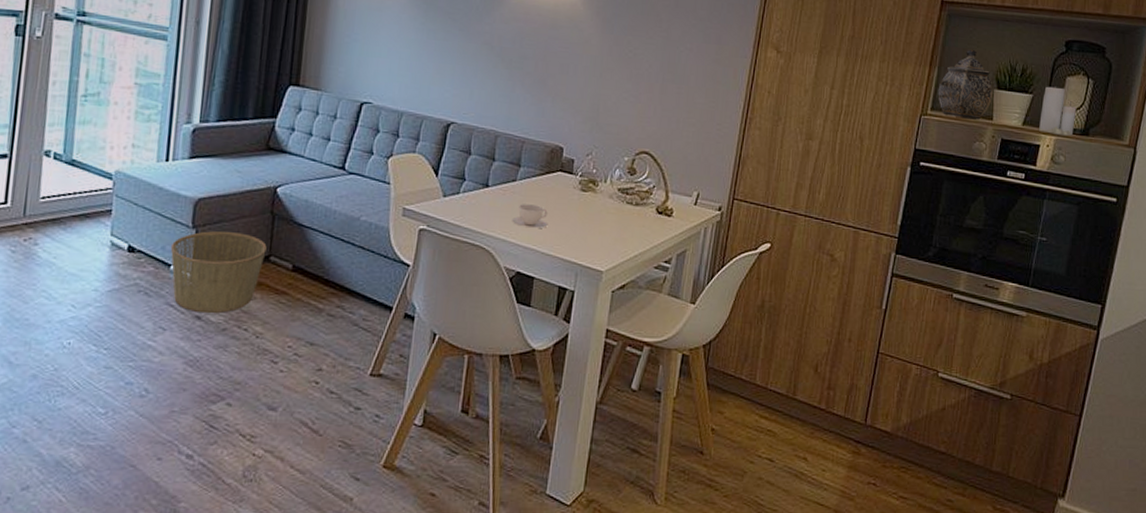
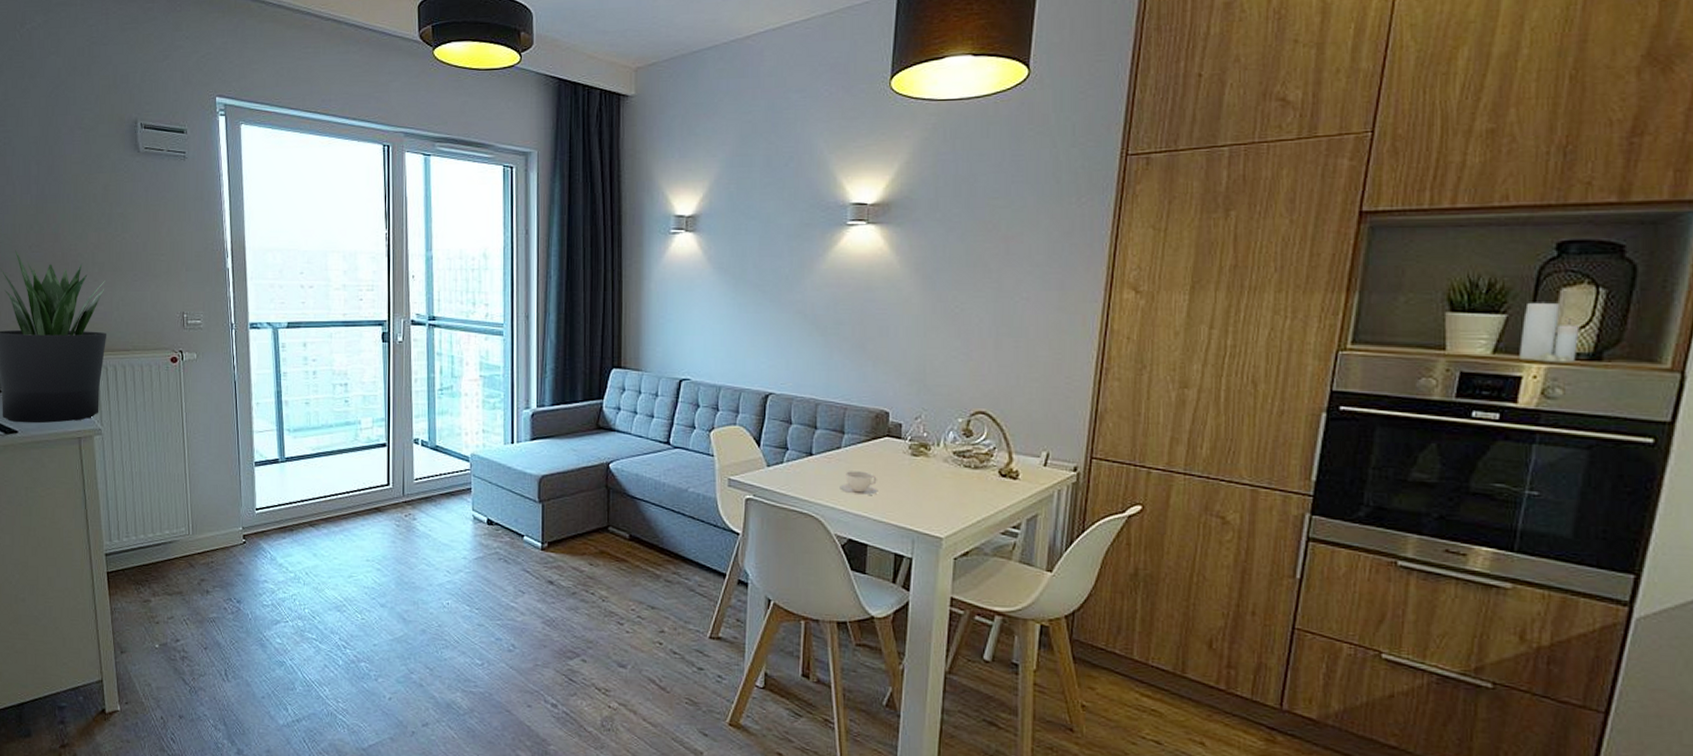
basket: present [170,231,267,314] -> none [523,505,605,579]
decorative jar: present [938,50,993,120] -> none [1360,267,1443,351]

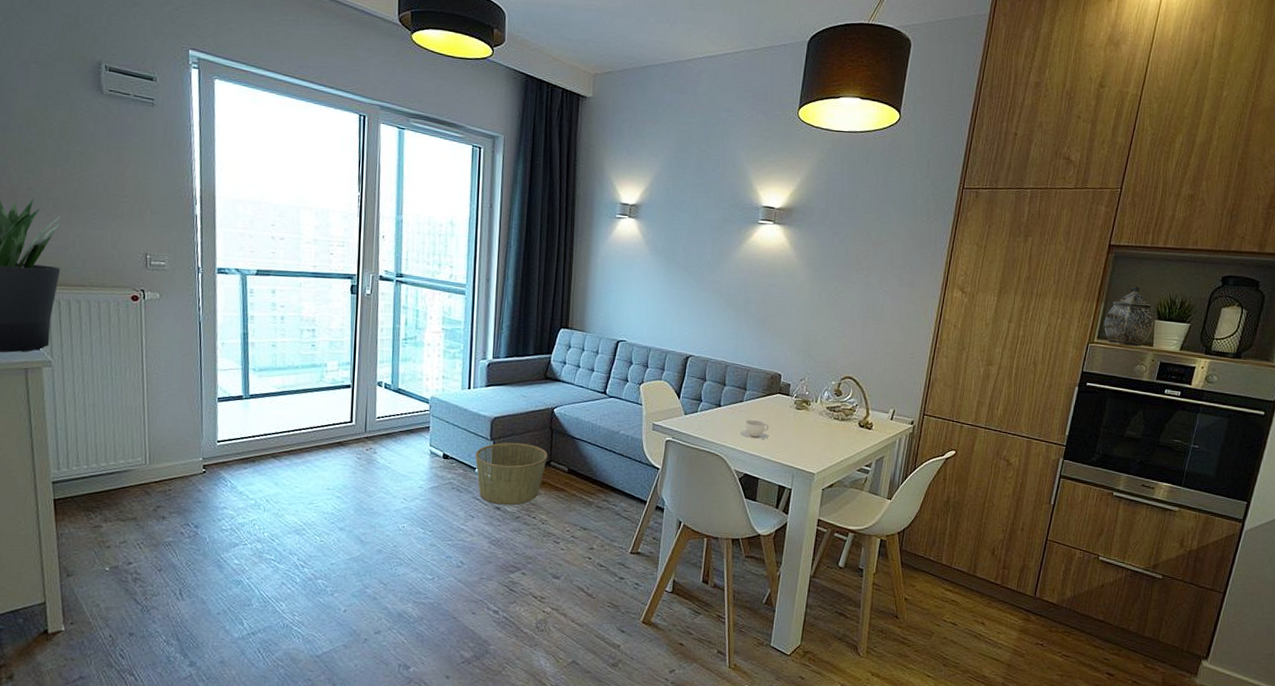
basket: none [523,505,605,579] -> present [475,442,548,506]
decorative jar: none [1360,267,1443,351] -> present [1104,286,1154,346]
candle: present [1520,300,1580,362] -> none [1195,316,1231,359]

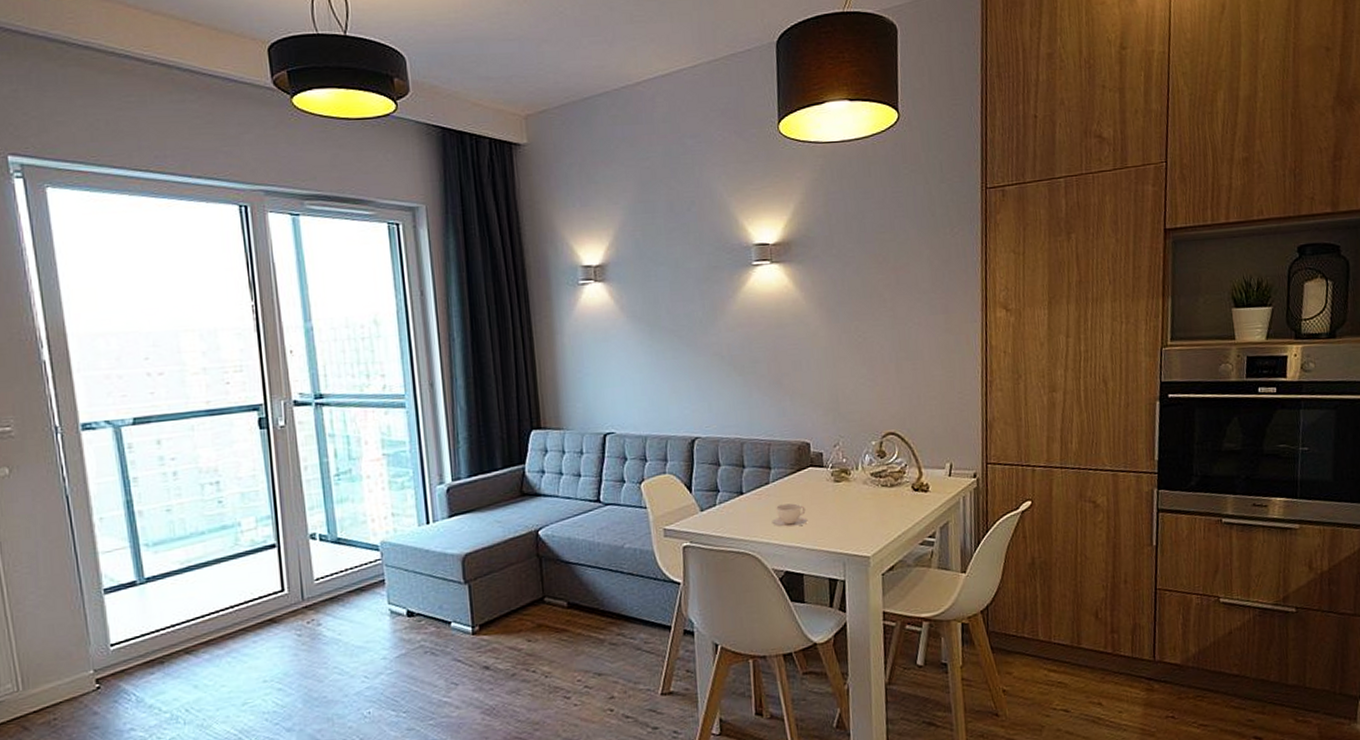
basket: present [475,442,548,506] -> none [448,580,540,663]
decorative jar: present [1104,286,1154,346] -> none [1175,273,1232,344]

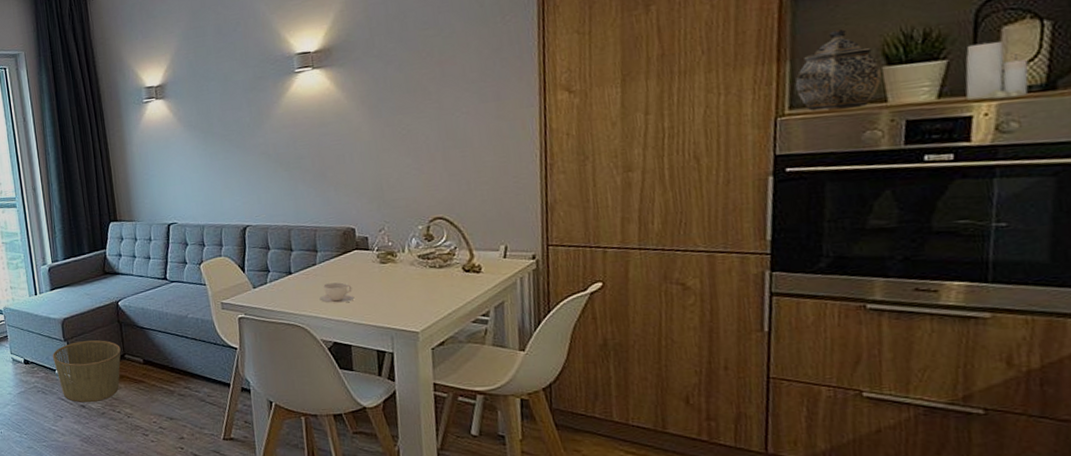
basket: none [448,580,540,663] -> present [53,340,121,403]
decorative jar: none [1175,273,1232,344] -> present [795,29,882,111]
candle: none [1283,293,1320,343] -> present [965,41,1029,101]

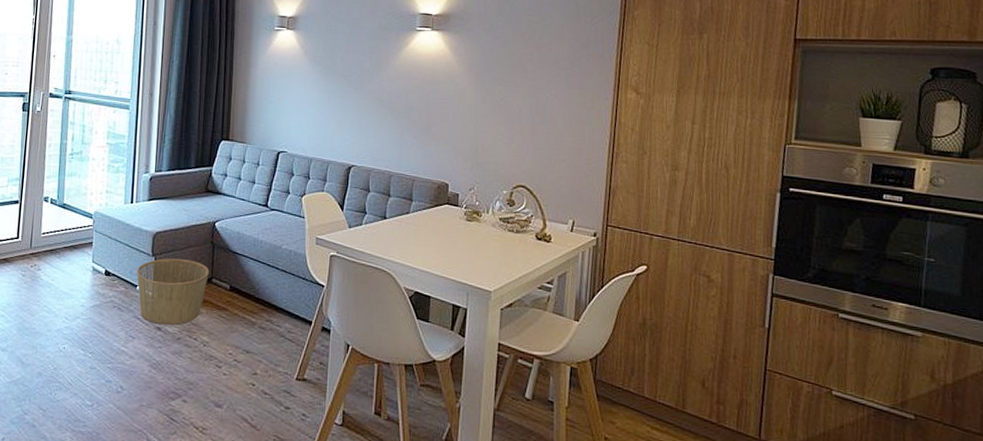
teacup: present [319,282,355,304] -> none [408,233,440,255]
decorative jar: present [795,29,882,111] -> none [800,82,858,147]
candle: present [965,41,1029,101] -> none [912,111,952,159]

